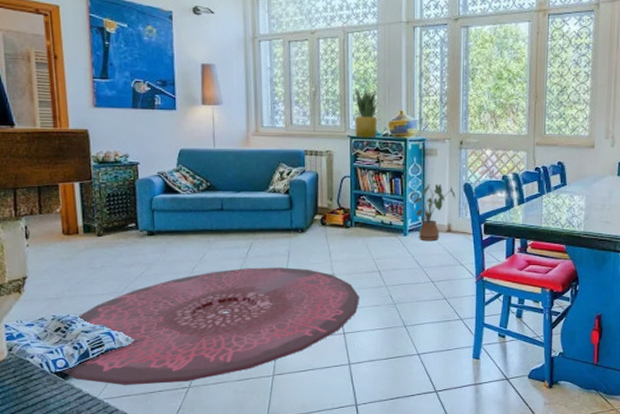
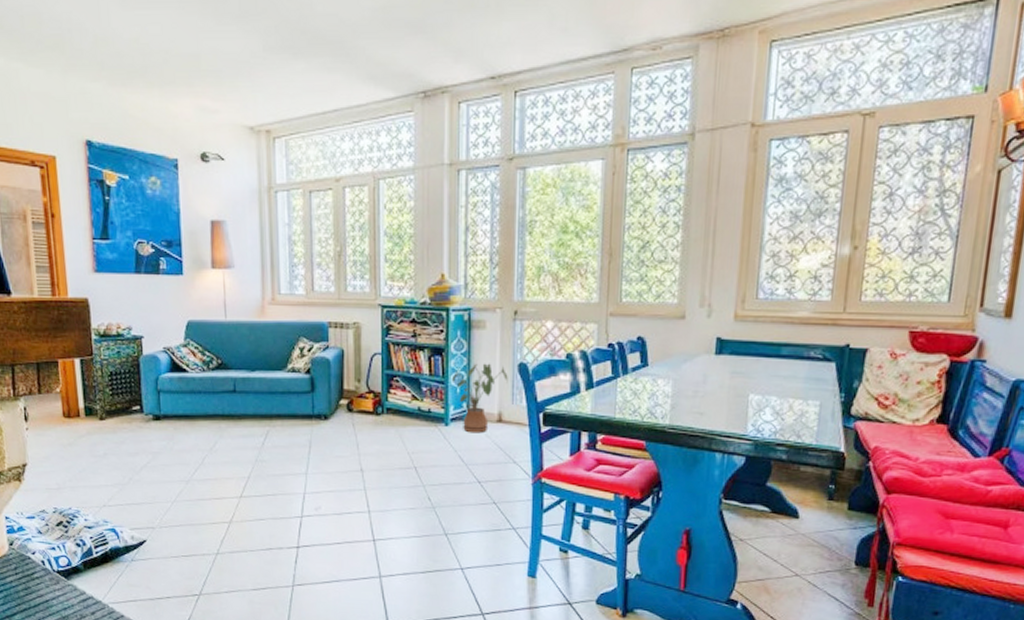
area rug: present [60,267,359,386] -> none [62,459,392,590]
planter: present [353,87,378,138] -> none [385,245,415,307]

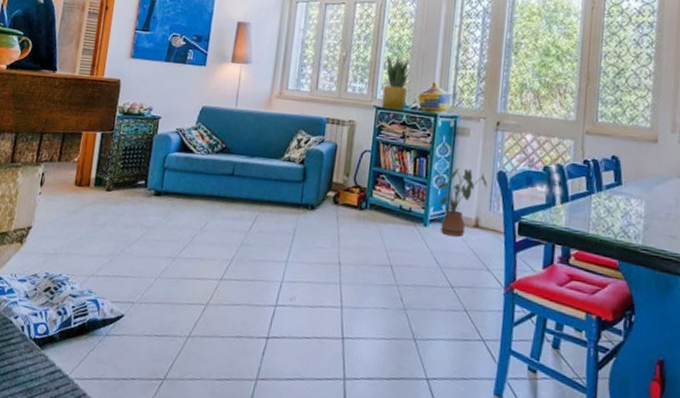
planter: none [385,245,415,307] -> present [381,54,410,111]

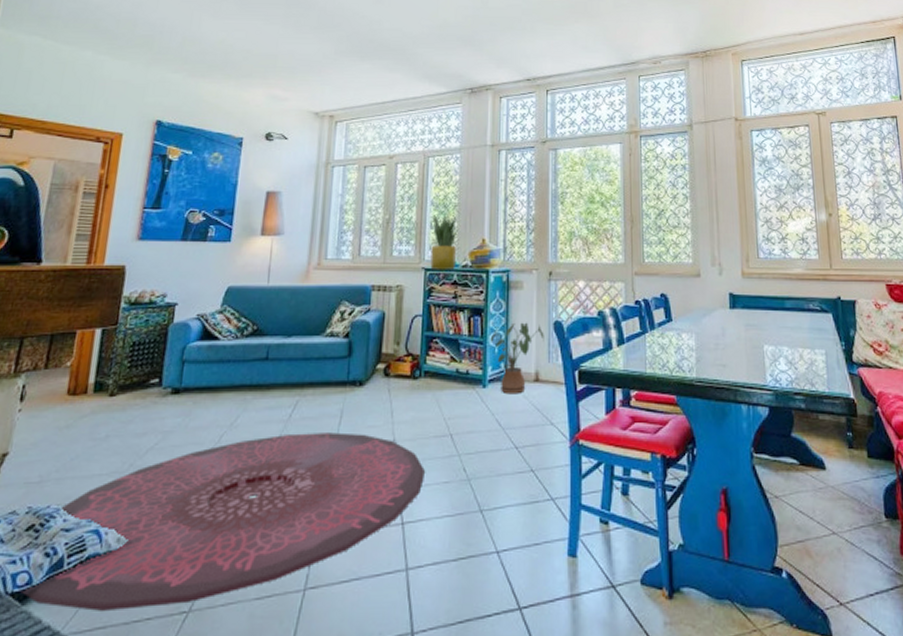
area rug: none [39,243,365,372] -> present [19,432,425,613]

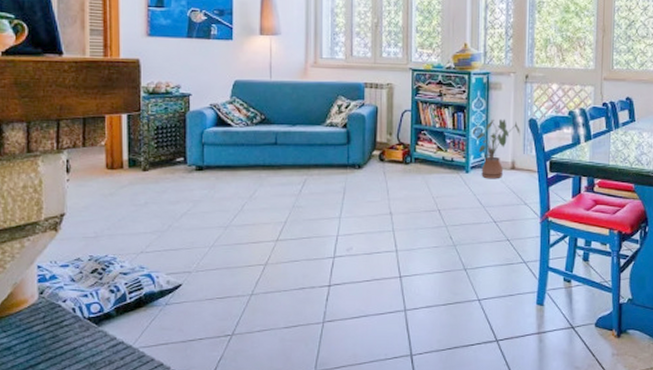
area rug: present [19,432,425,613] -> none [94,205,417,333]
planter: present [430,214,458,270] -> none [416,19,442,71]

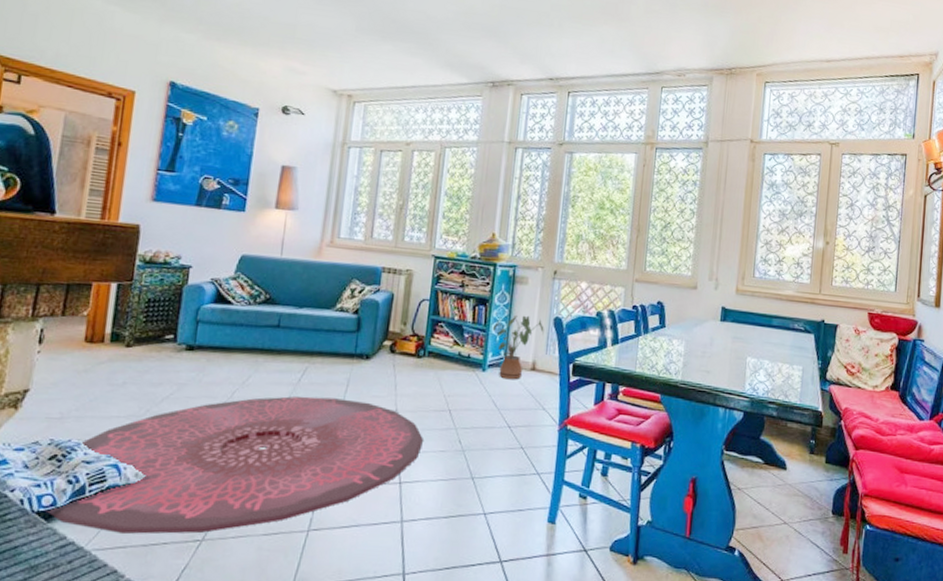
area rug: none [94,205,417,333] -> present [44,396,423,535]

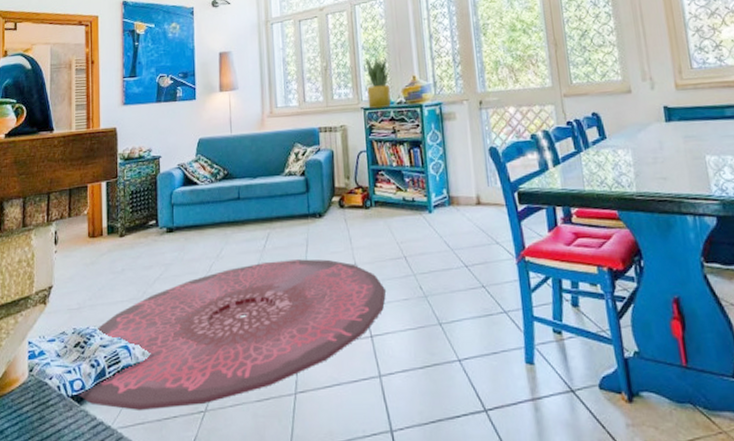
planter: none [440,204,470,260] -> present [363,55,392,109]
house plant: present [492,315,544,380] -> none [430,150,482,218]

